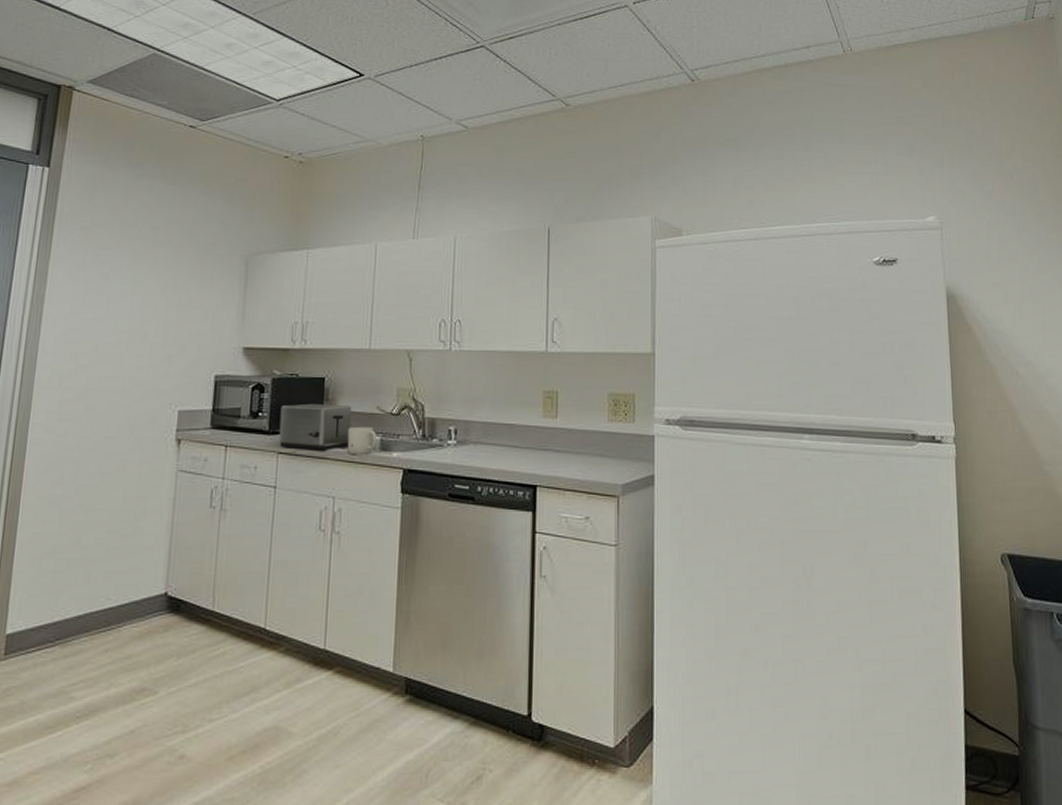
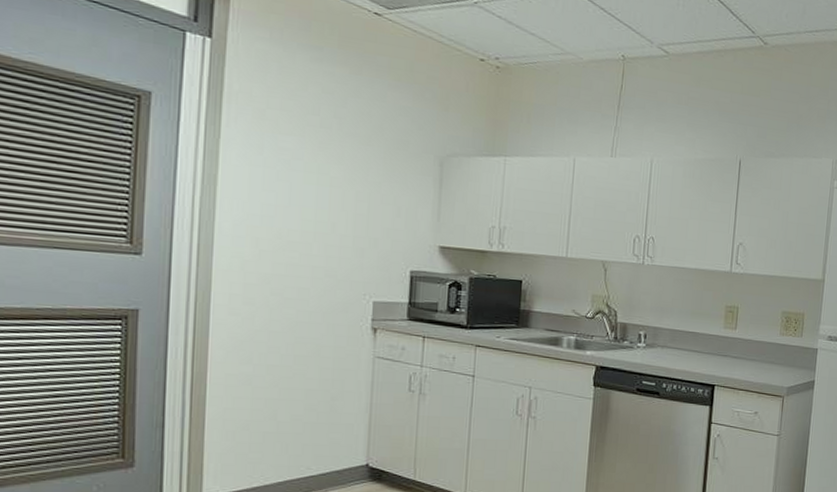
toaster: present [278,403,352,452] -> none [476,302,549,347]
mug: present [347,426,377,456] -> none [543,326,572,352]

